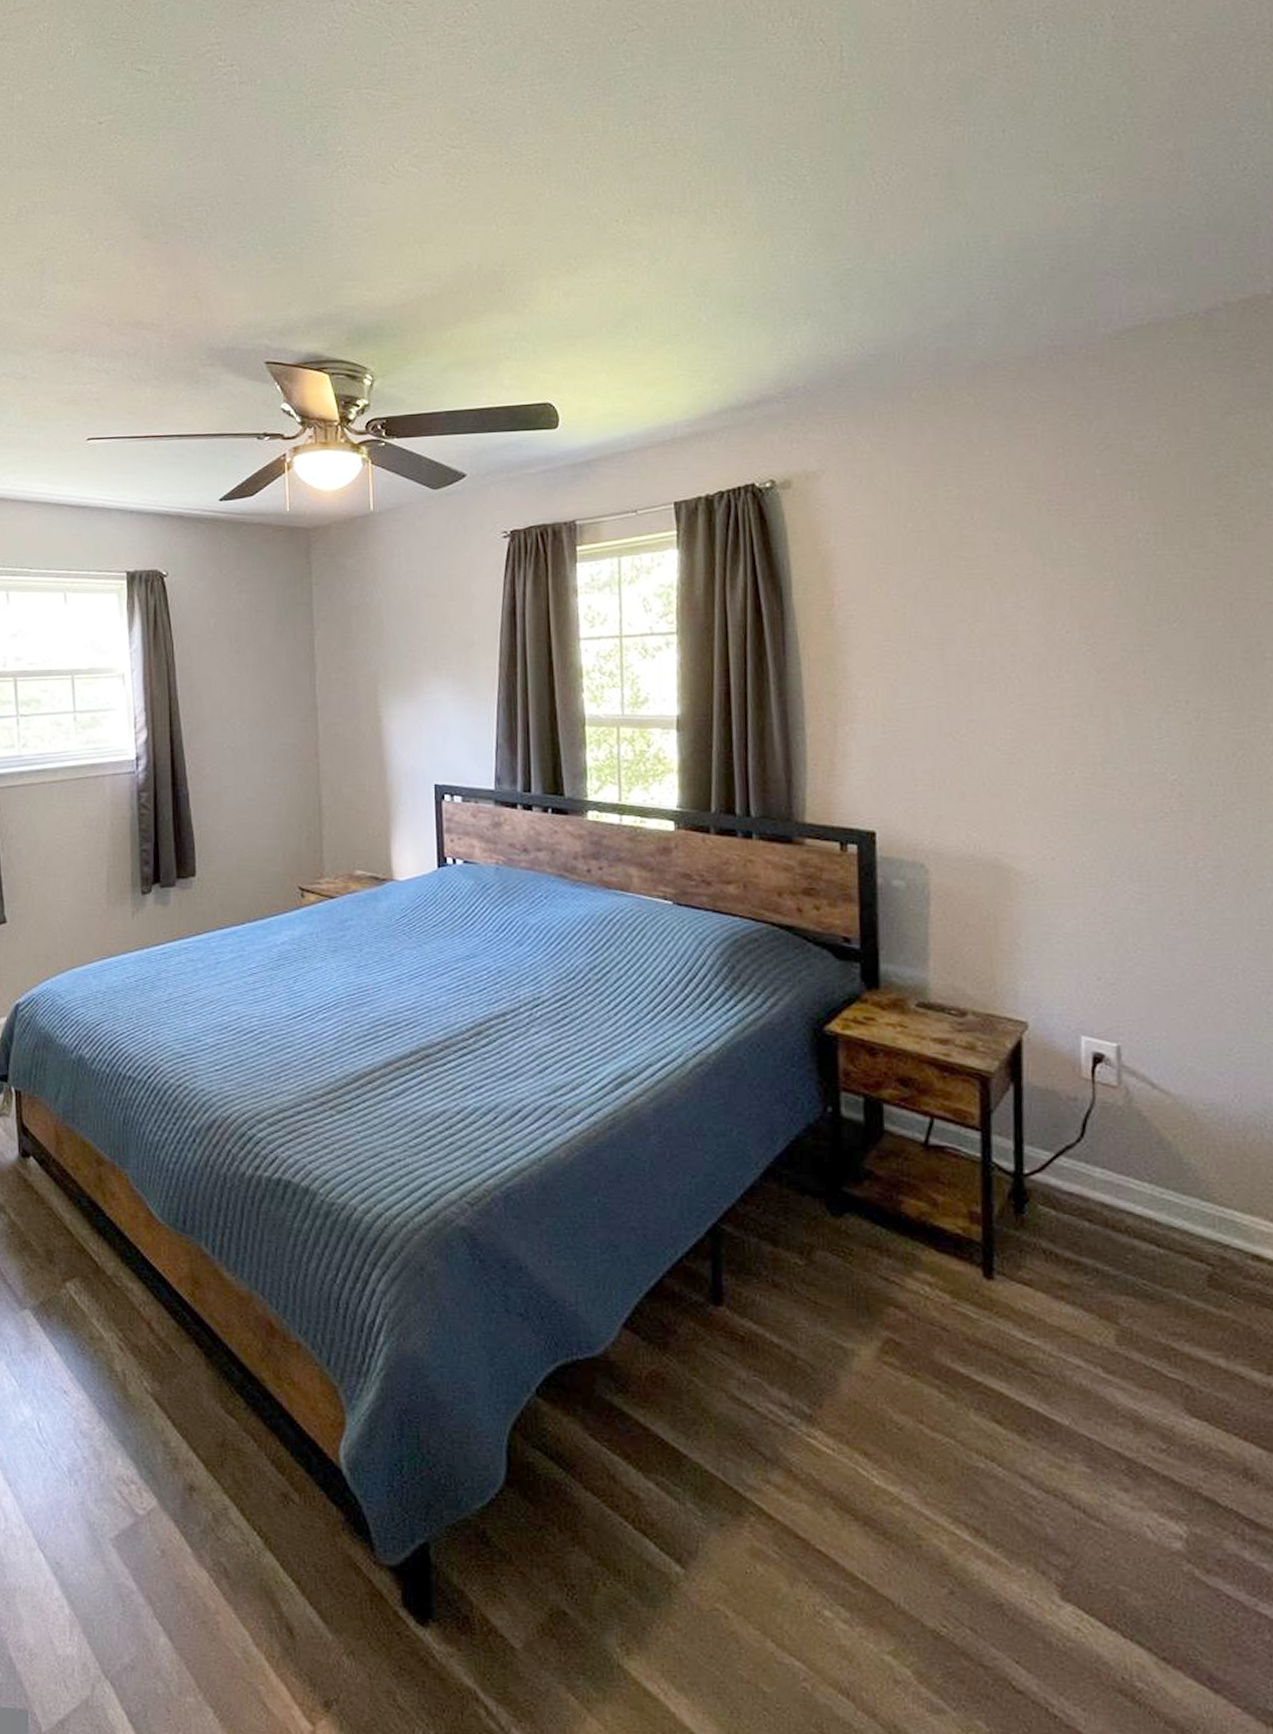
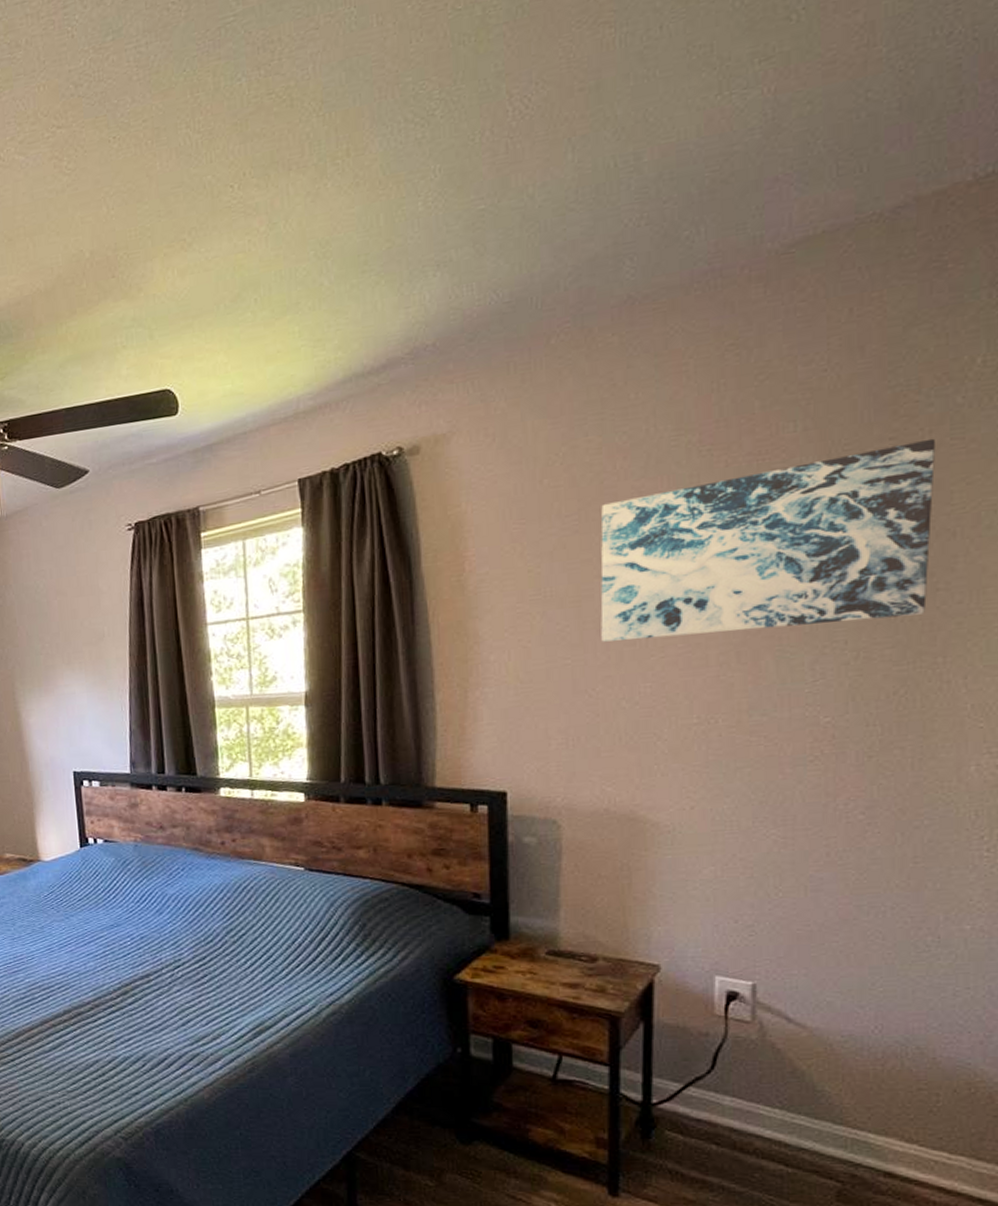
wall art: none [961,517,1256,686] -> present [600,438,935,642]

